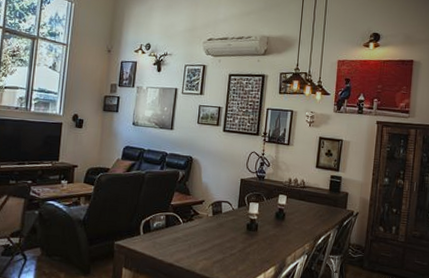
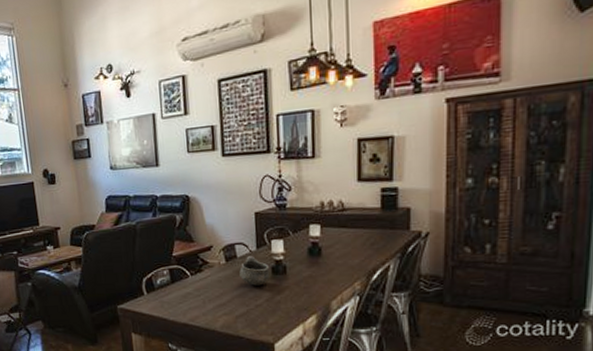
bowl: none [222,213,246,238] -> present [239,256,270,286]

